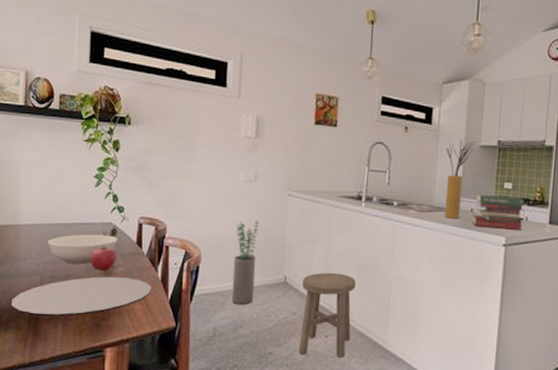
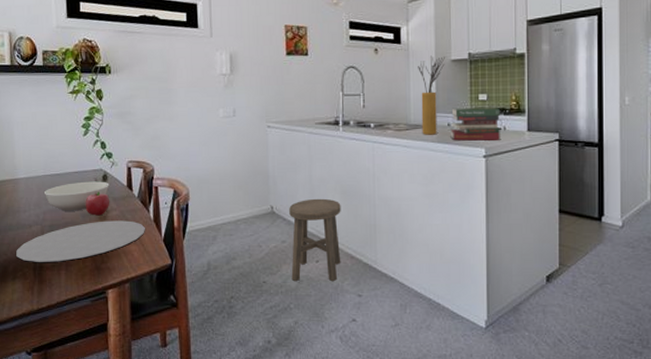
vase: present [231,220,260,305] -> none [221,153,244,238]

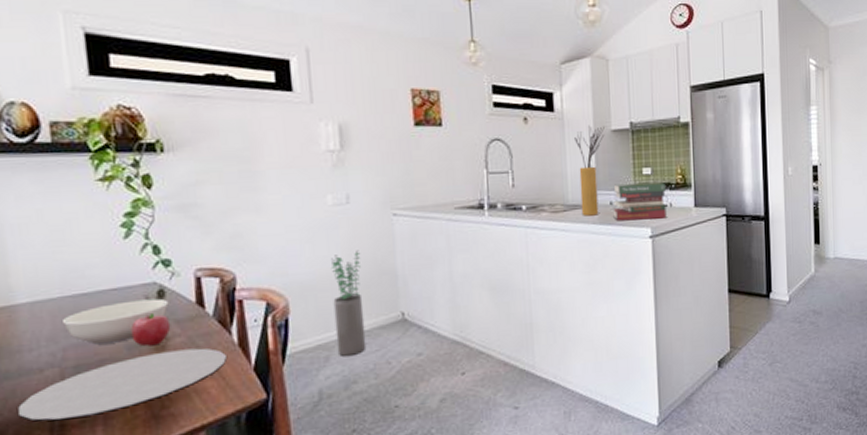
vase: none [221,153,244,238] -> present [331,250,367,357]
stool: present [289,198,341,282] -> none [425,297,493,402]

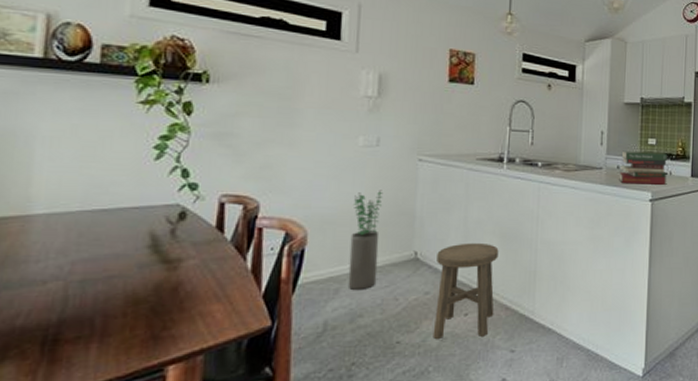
placemat: present [18,348,226,422] -> none [11,272,237,335]
bowl: present [61,298,169,345] -> none [75,220,189,261]
fruit: present [130,313,171,347] -> none [145,234,187,266]
stool: none [425,297,493,402] -> present [433,242,499,340]
vase: present [574,125,606,216] -> none [591,97,620,177]

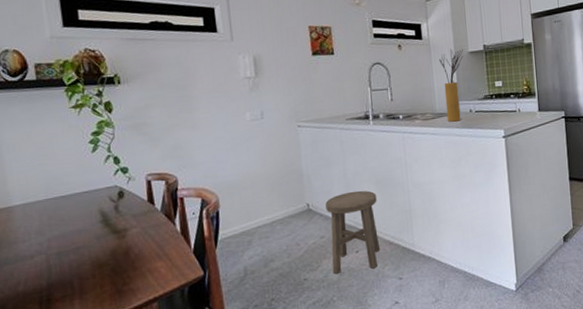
vase: present [348,190,384,291] -> none [251,155,280,241]
vase: none [591,97,620,177] -> present [439,49,464,122]
books: present [619,150,667,185] -> none [472,92,516,125]

